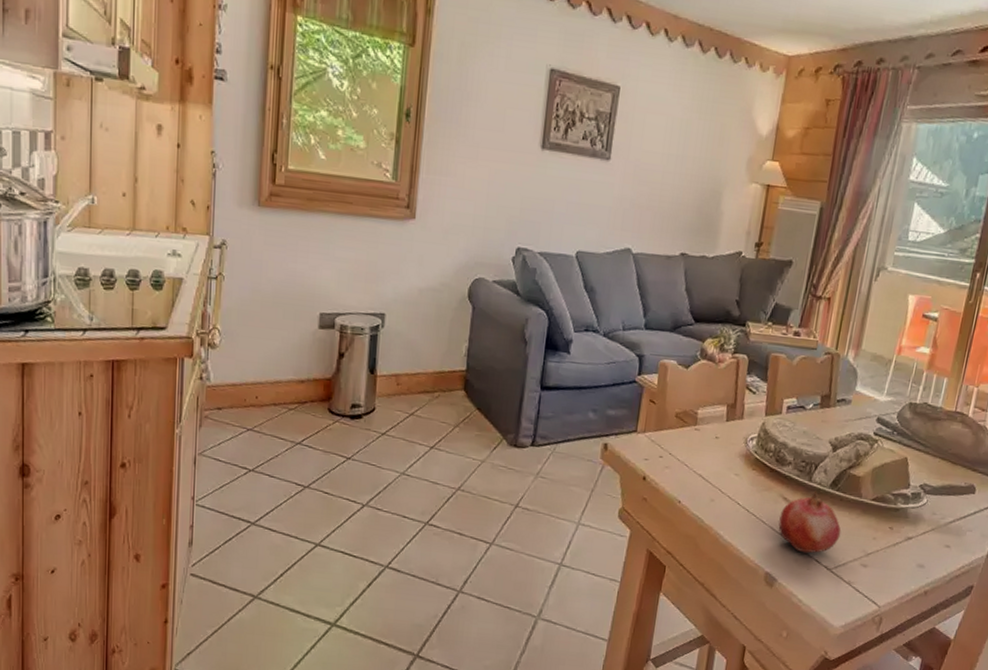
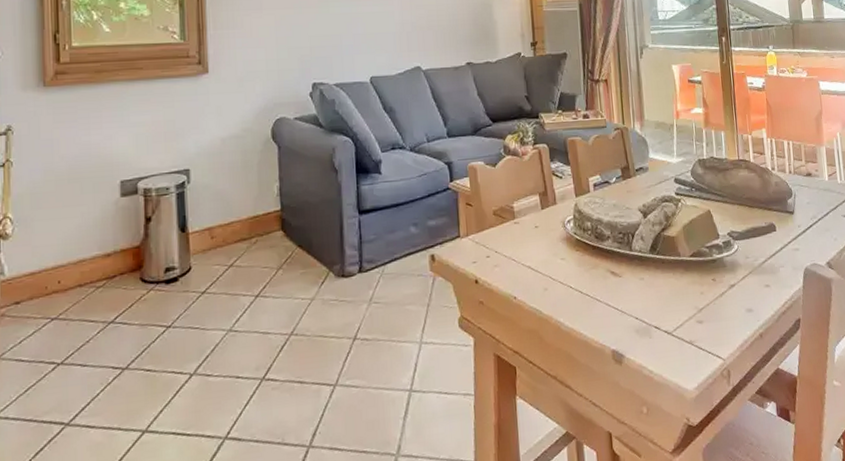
fruit: present [778,490,842,554] -> none [612,258,671,323]

